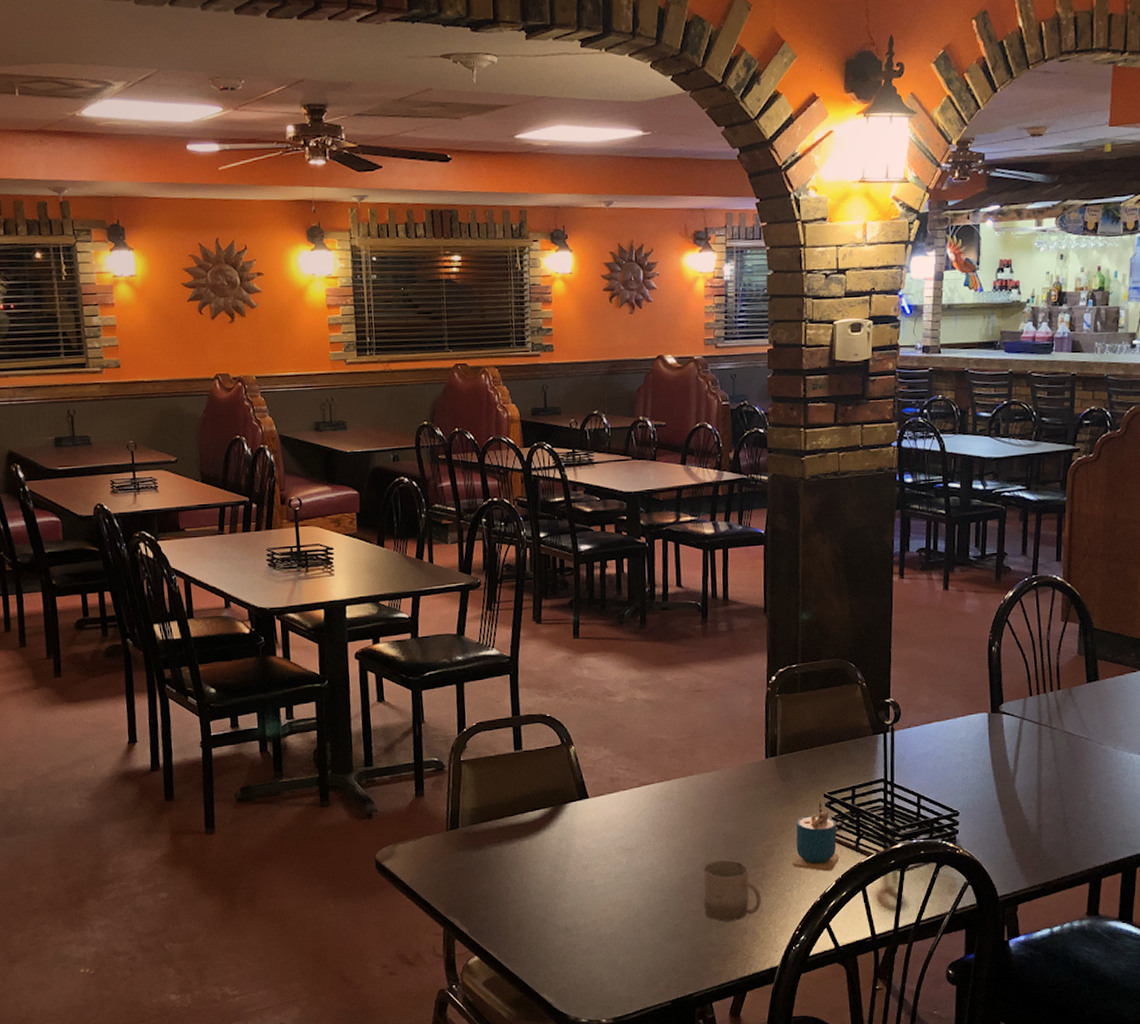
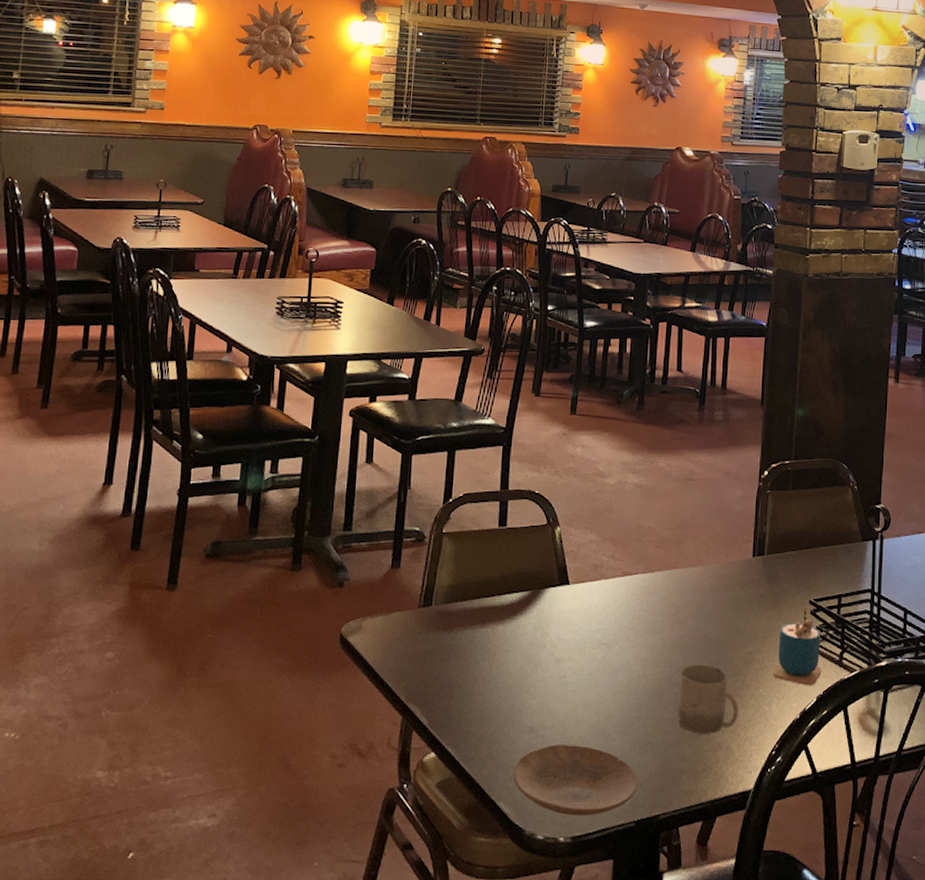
plate: none [552,940,672,1001] -> present [512,745,639,816]

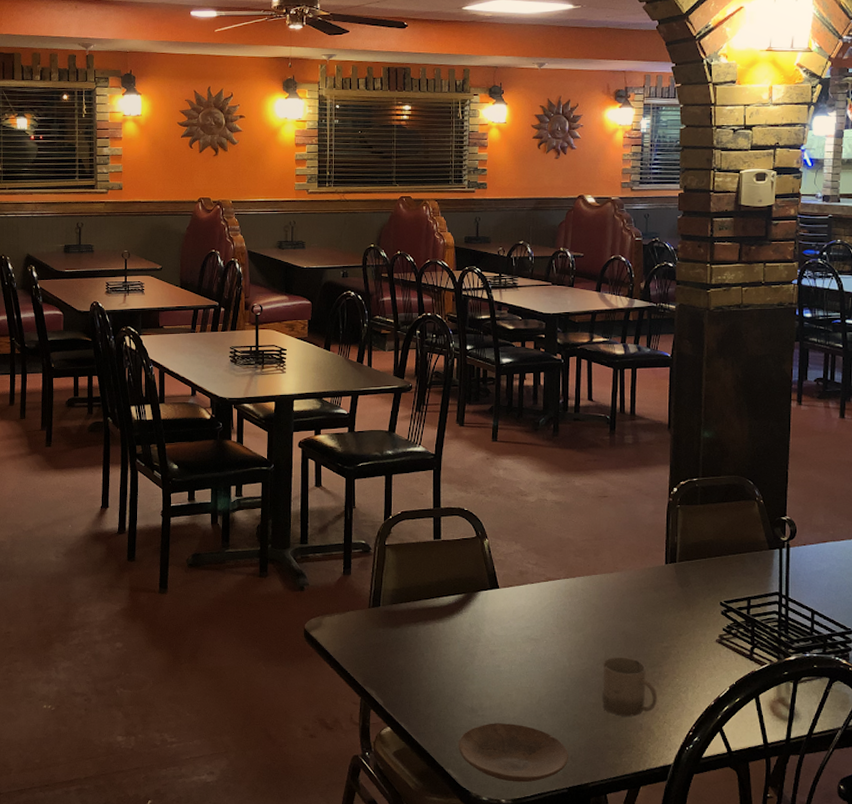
cup: present [772,607,822,686] -> none [687,608,734,677]

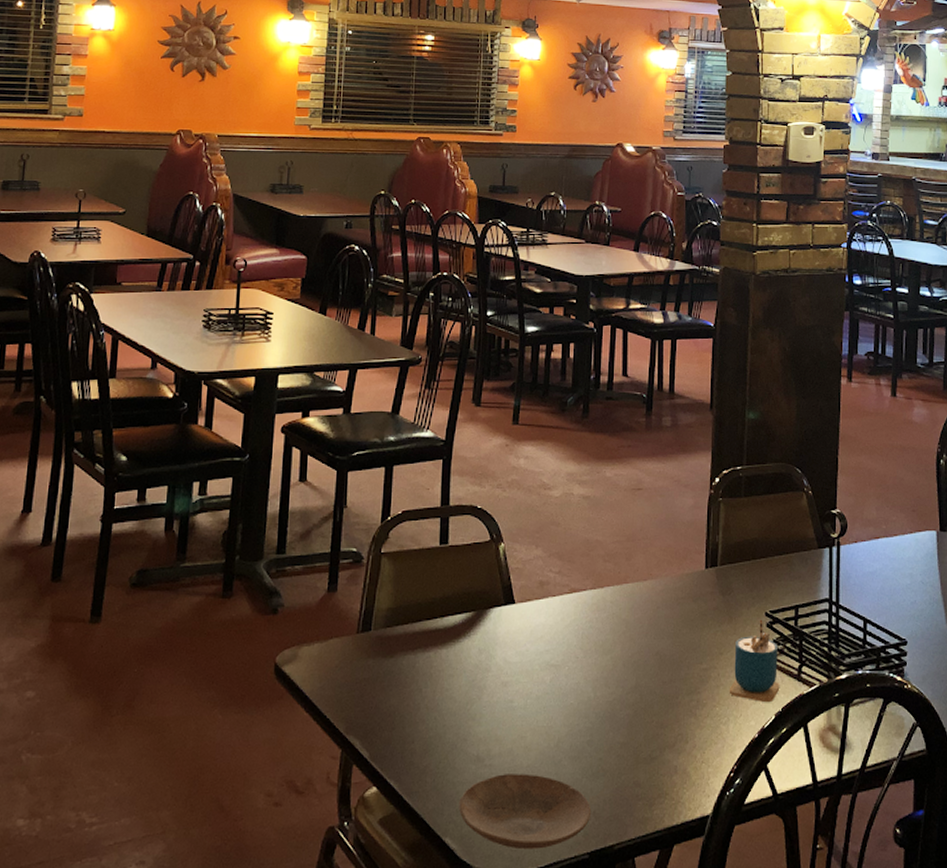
cup: present [601,656,658,717] -> none [631,683,695,757]
cup: none [687,608,734,677] -> present [729,619,780,703]

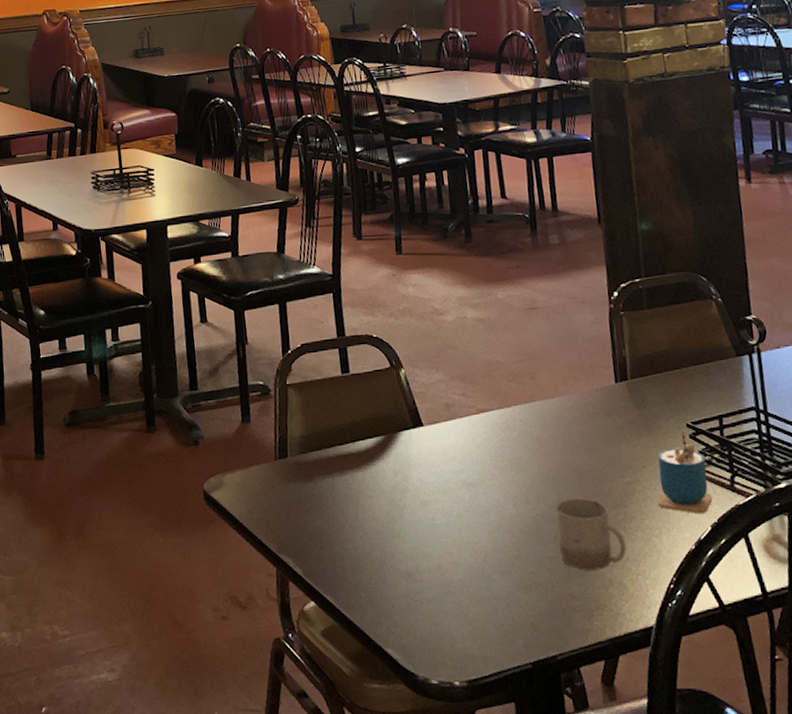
plate: present [459,774,592,850] -> none [395,588,530,660]
cup: none [631,683,695,757] -> present [555,498,627,570]

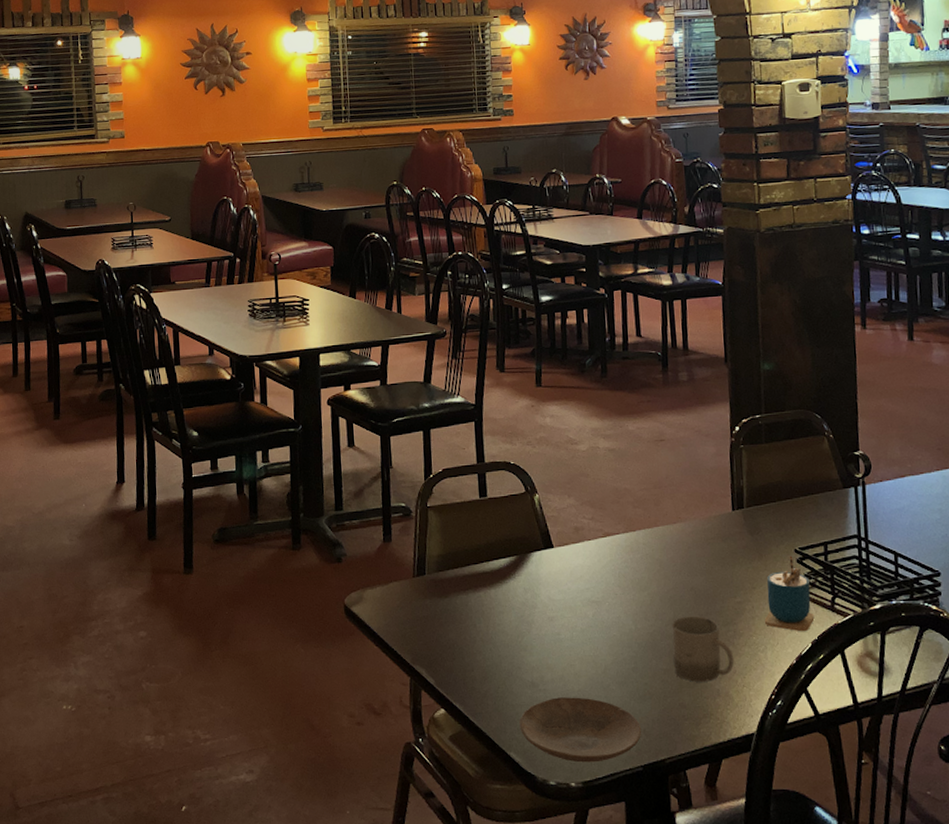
plate: none [395,588,530,660] -> present [519,697,642,763]

